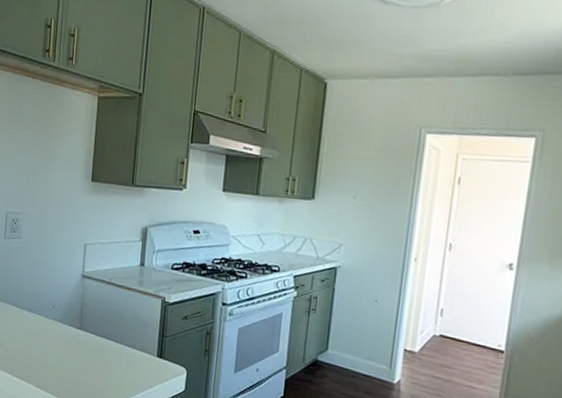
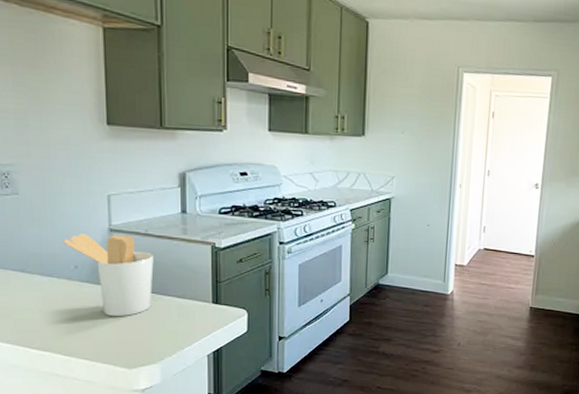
utensil holder: none [47,277,113,358] -> present [63,234,154,317]

